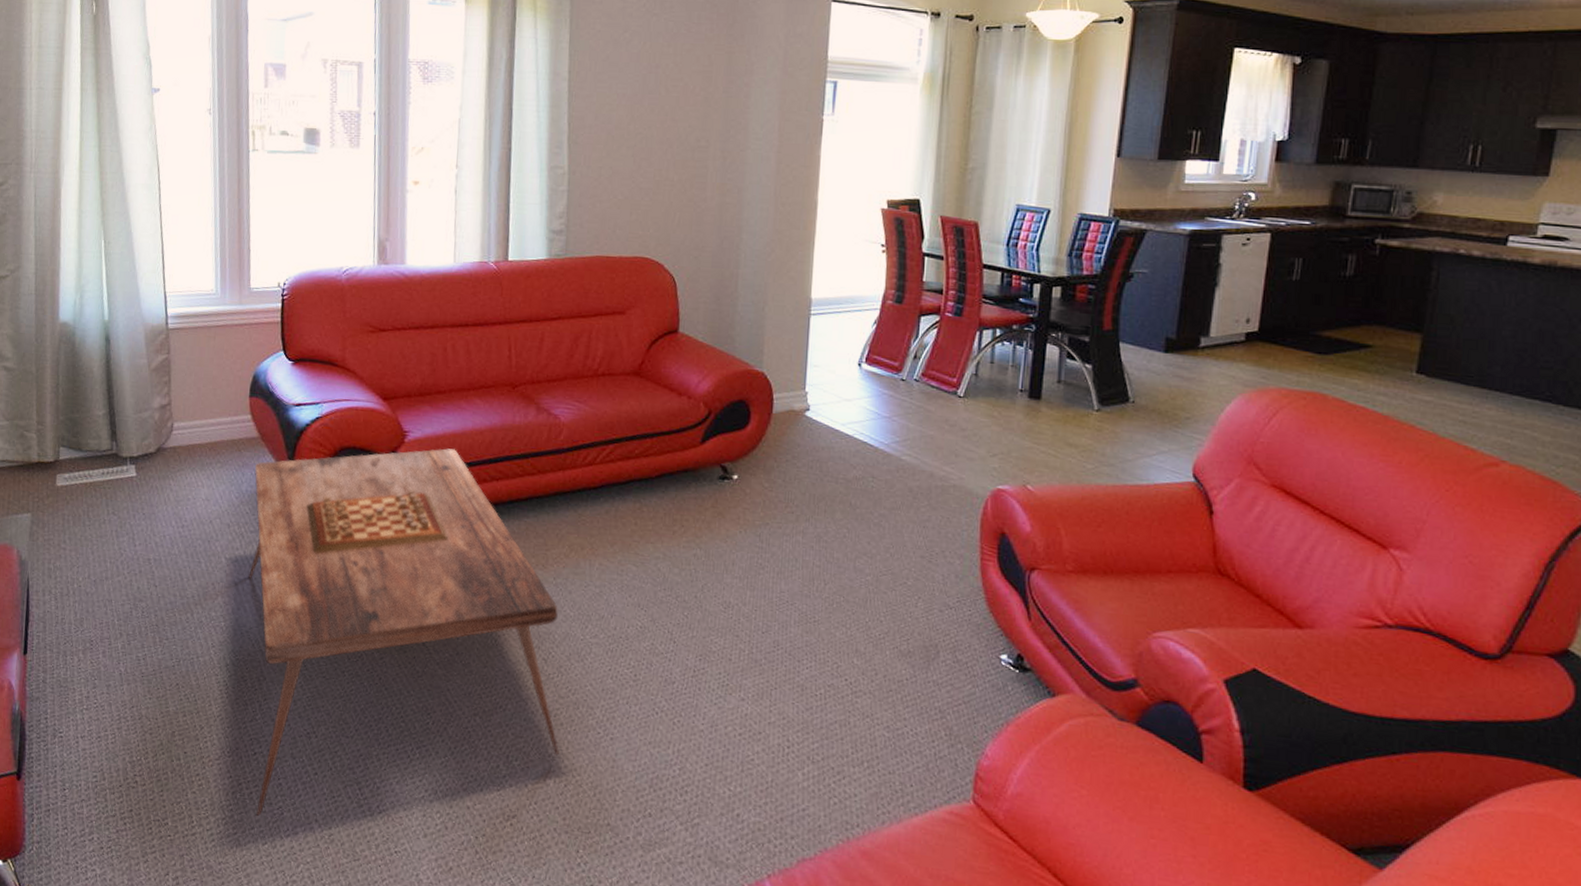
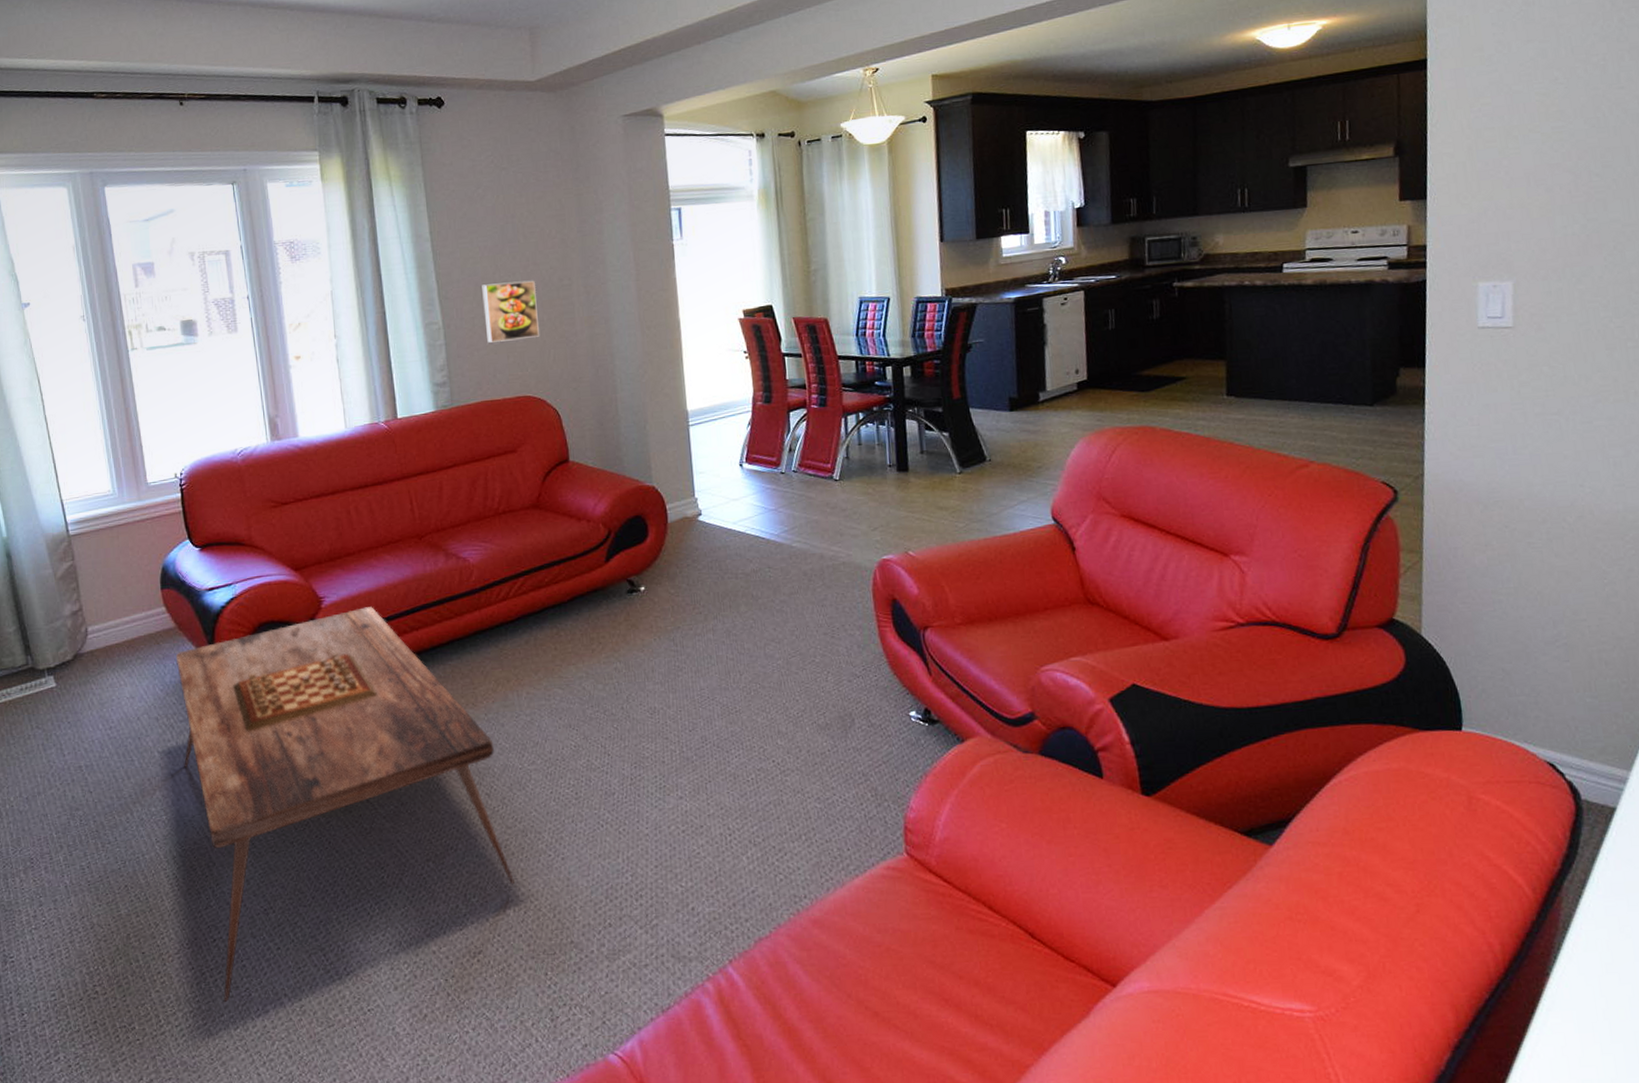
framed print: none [612,134,670,197] -> present [482,280,539,343]

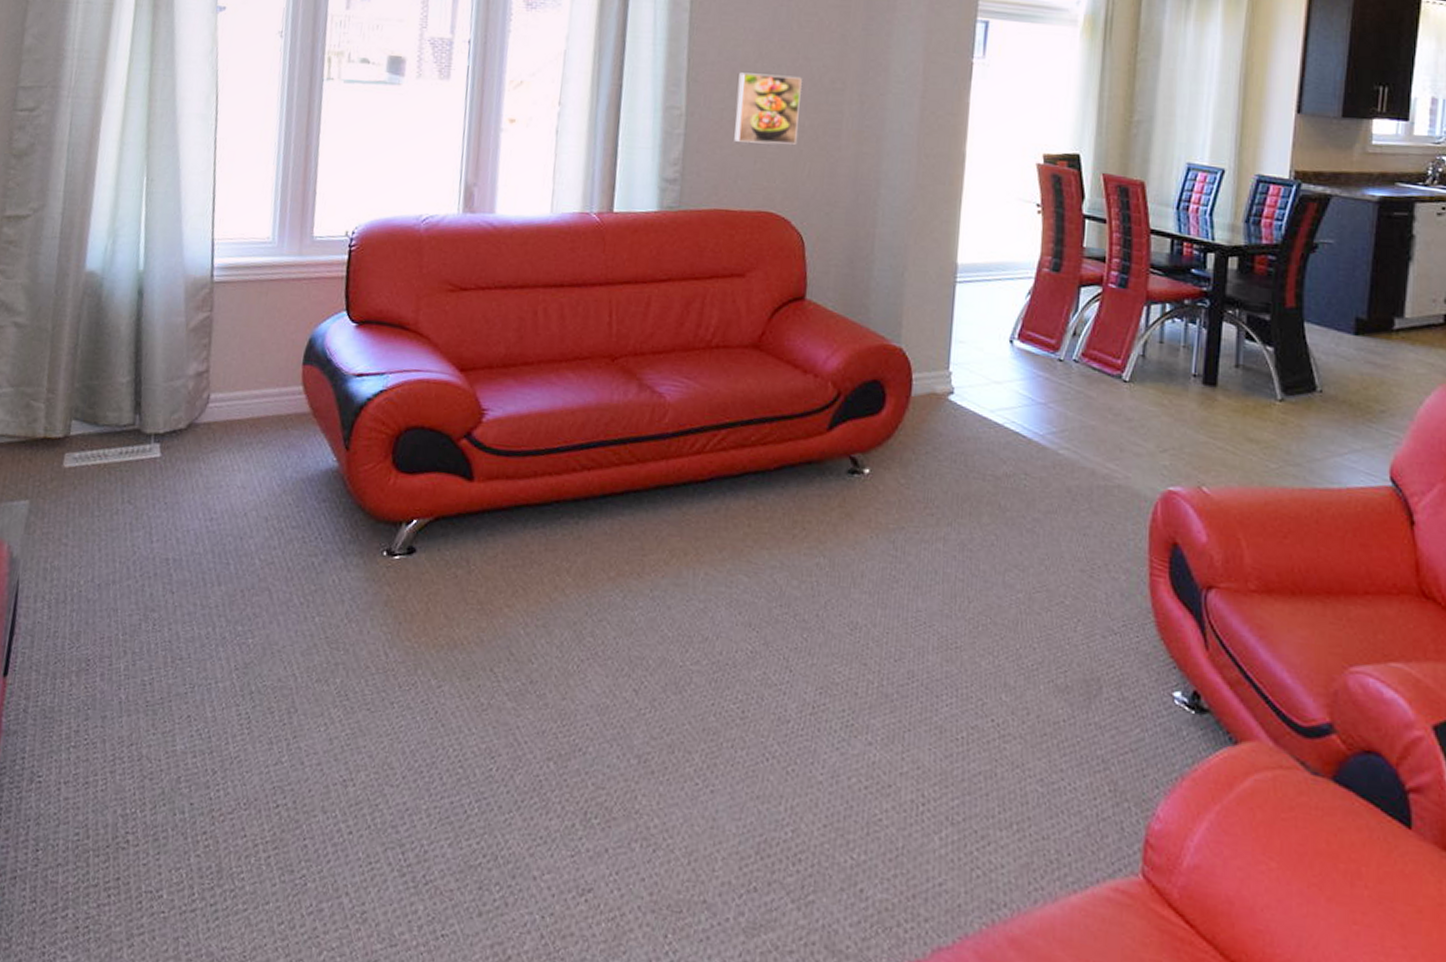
coffee table: present [176,607,514,1002] -> none [273,430,655,887]

